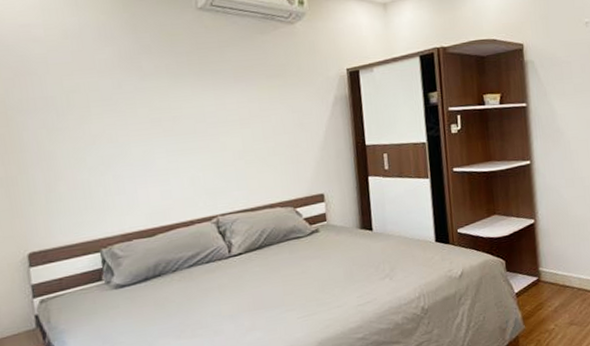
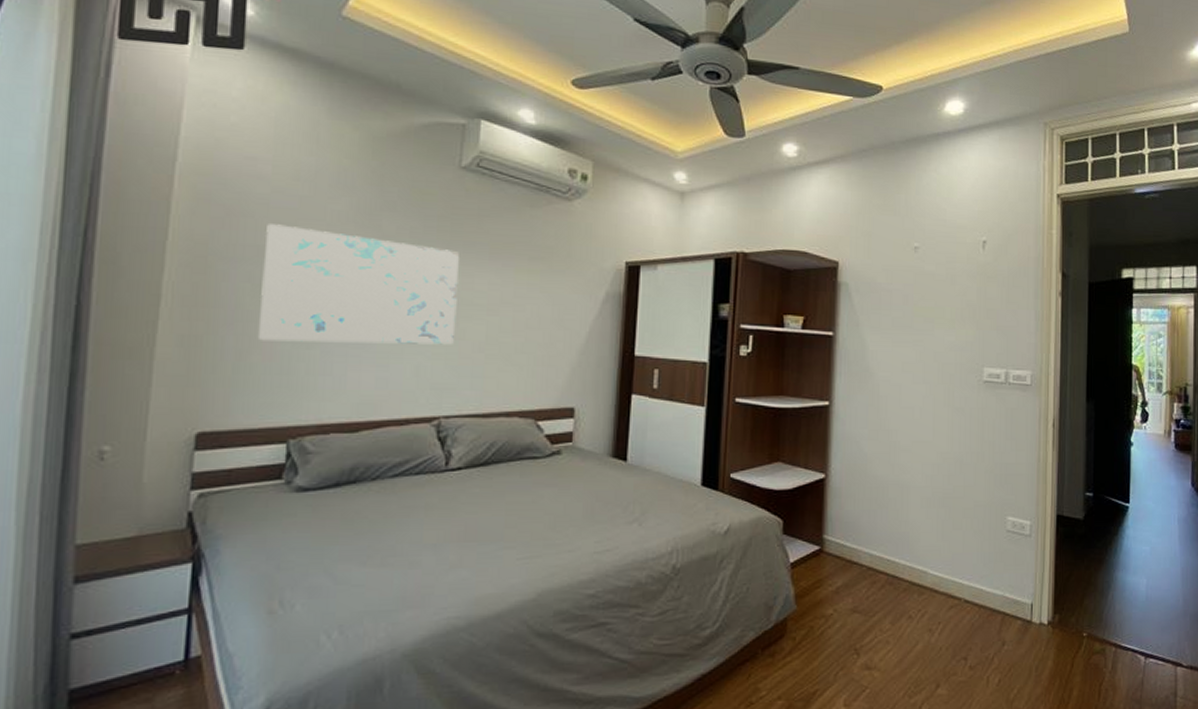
wall art: none [49,77,218,174] -> present [257,224,459,345]

